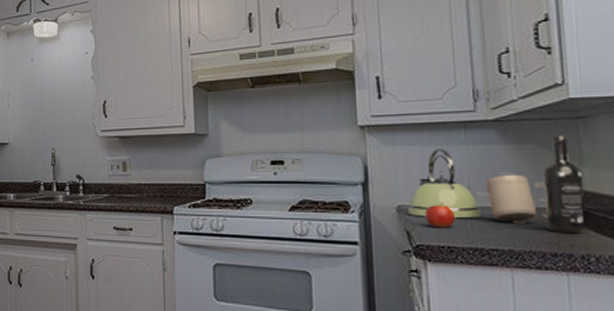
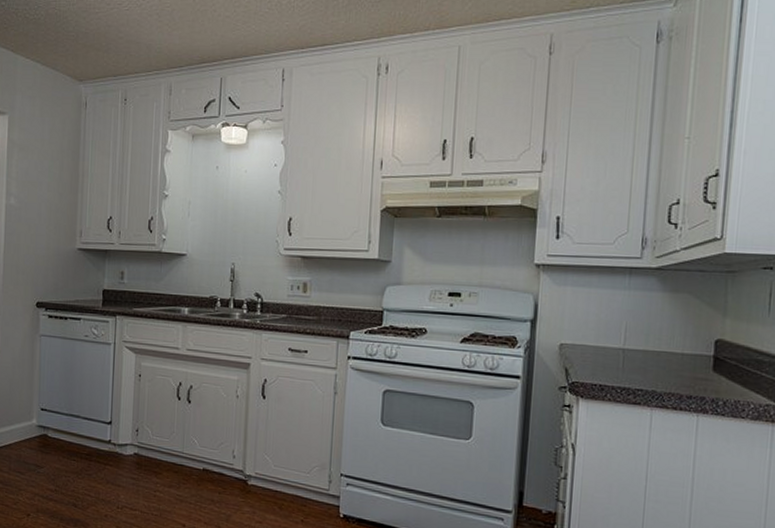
kettle: present [407,149,483,219] -> none [568,292,634,361]
fruit: present [425,202,456,228] -> none [583,343,611,368]
canister: present [478,172,549,224] -> none [632,318,691,368]
wine bottle: present [542,135,585,234] -> none [687,287,725,380]

